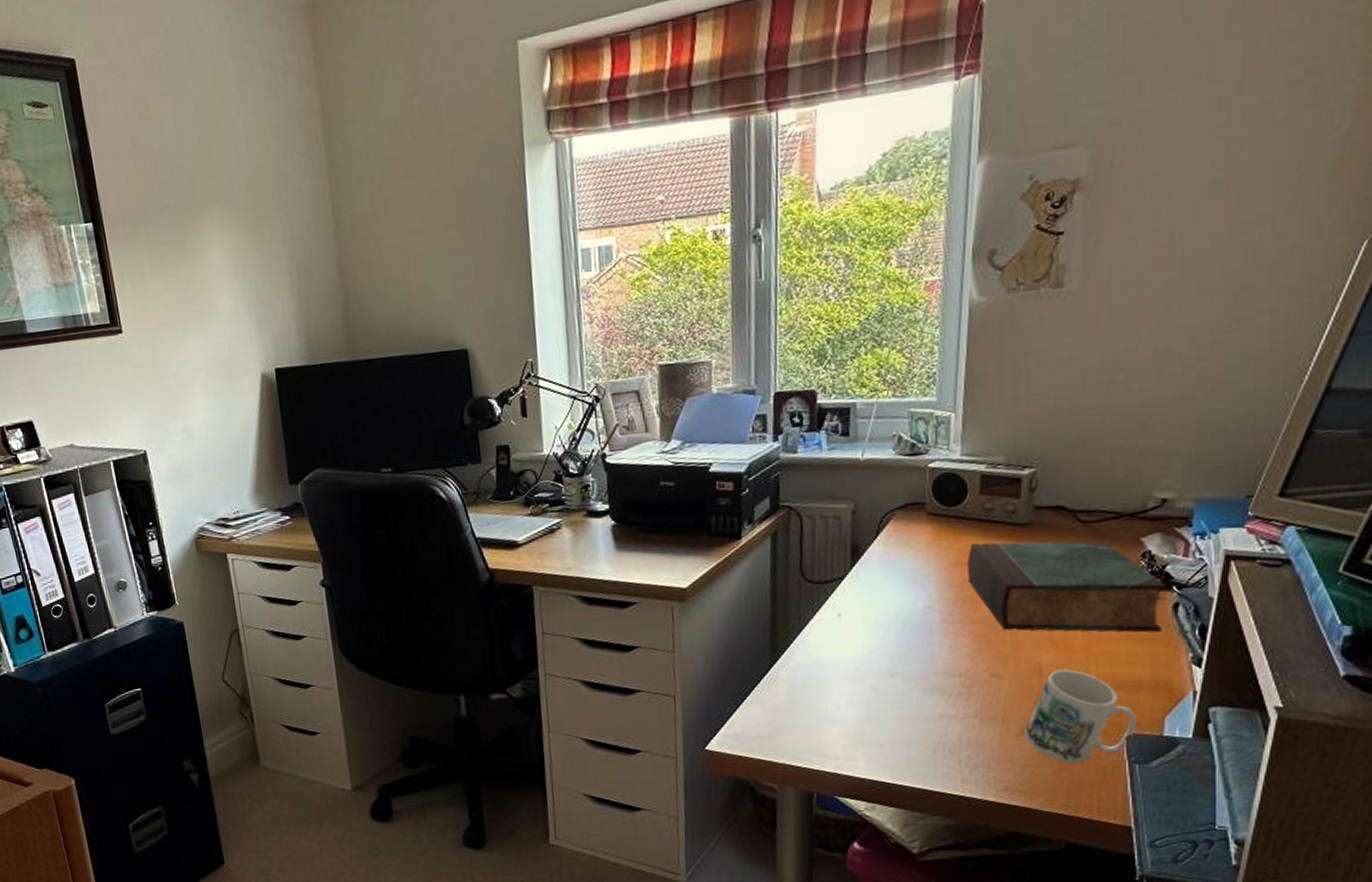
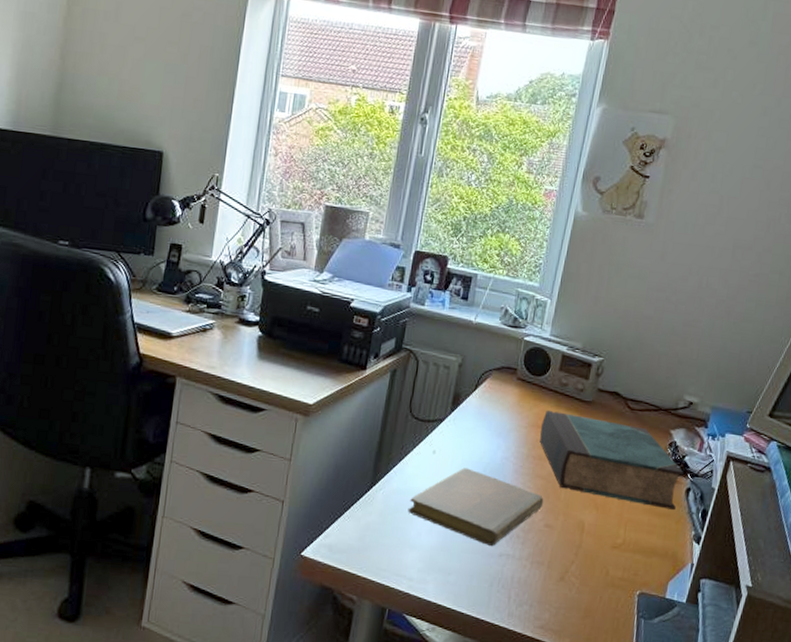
notebook: none [819,626,985,709] -> present [407,468,544,547]
mug: present [1025,669,1136,763] -> none [563,529,648,612]

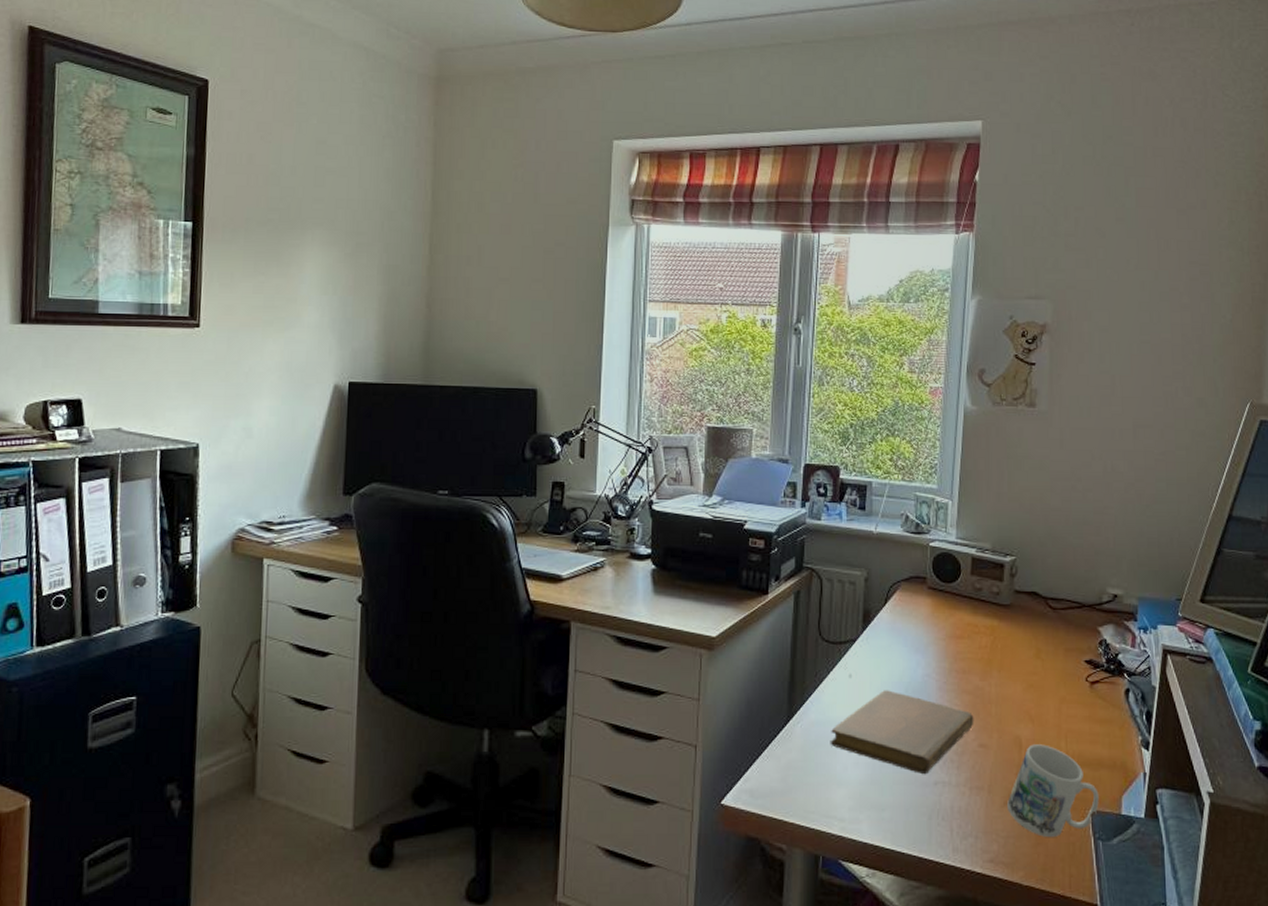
book: present [539,410,684,510] -> none [959,618,1120,714]
mug: none [563,529,648,612] -> present [1007,744,1099,837]

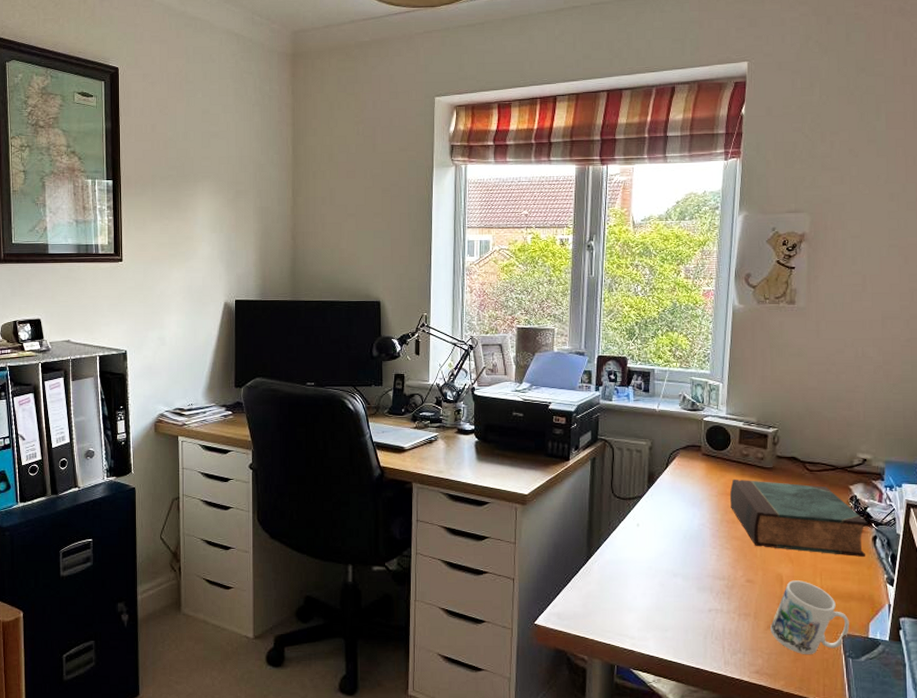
notebook: present [830,690,974,775] -> none [622,536,742,604]
book: none [959,618,1120,714] -> present [729,479,868,557]

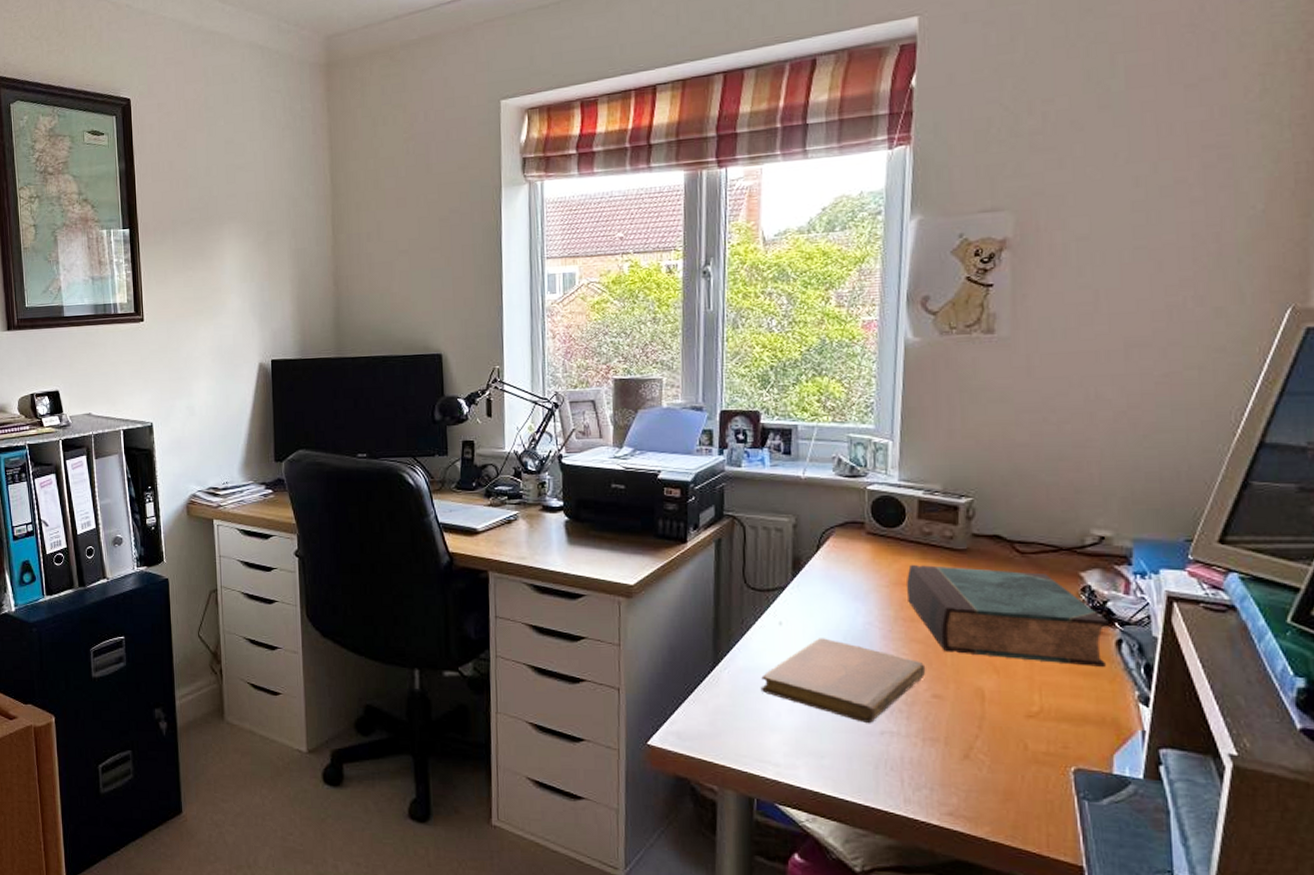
notebook: none [622,536,742,604] -> present [760,638,926,724]
mug: present [770,580,849,654] -> none [968,696,1084,794]

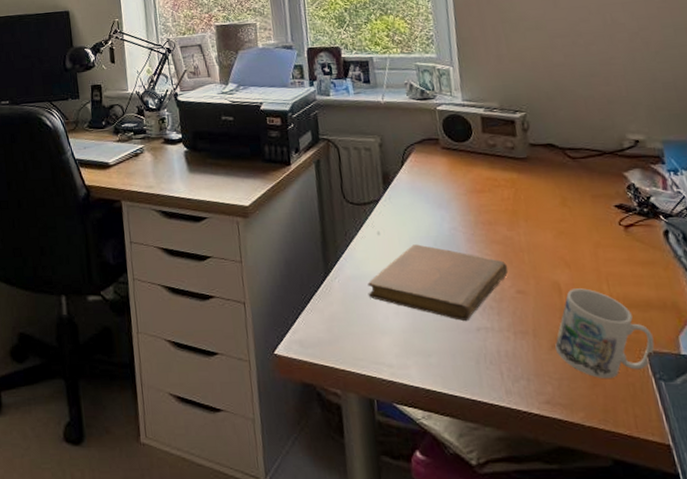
book: present [906,564,1109,667] -> none [480,173,658,256]
mug: none [968,696,1084,794] -> present [555,288,655,378]

